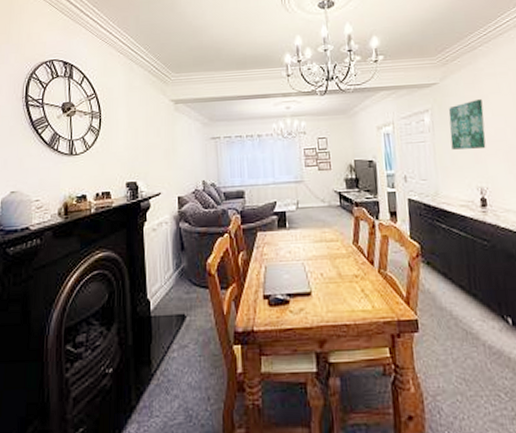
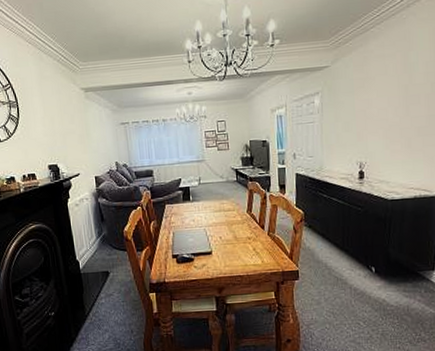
wall art: present [448,99,486,150] -> none [337,81,369,129]

